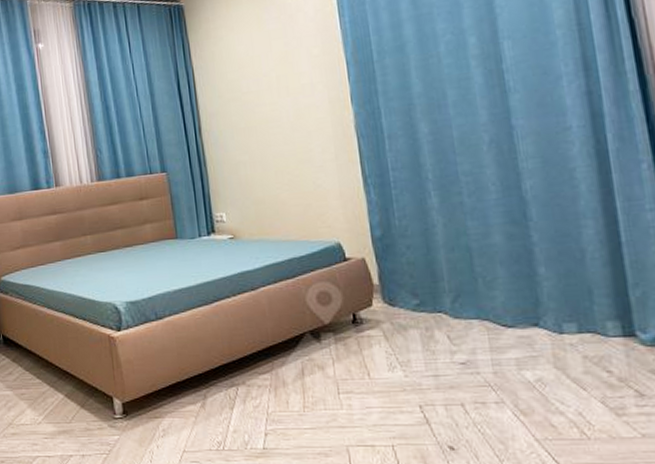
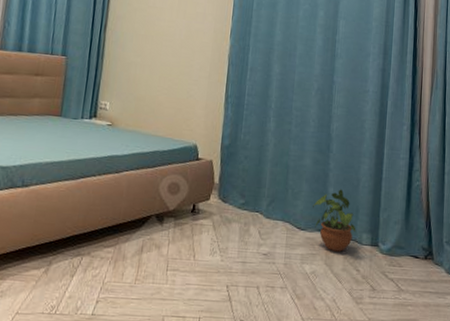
potted plant: none [518,267,595,350] -> present [313,189,356,252]

